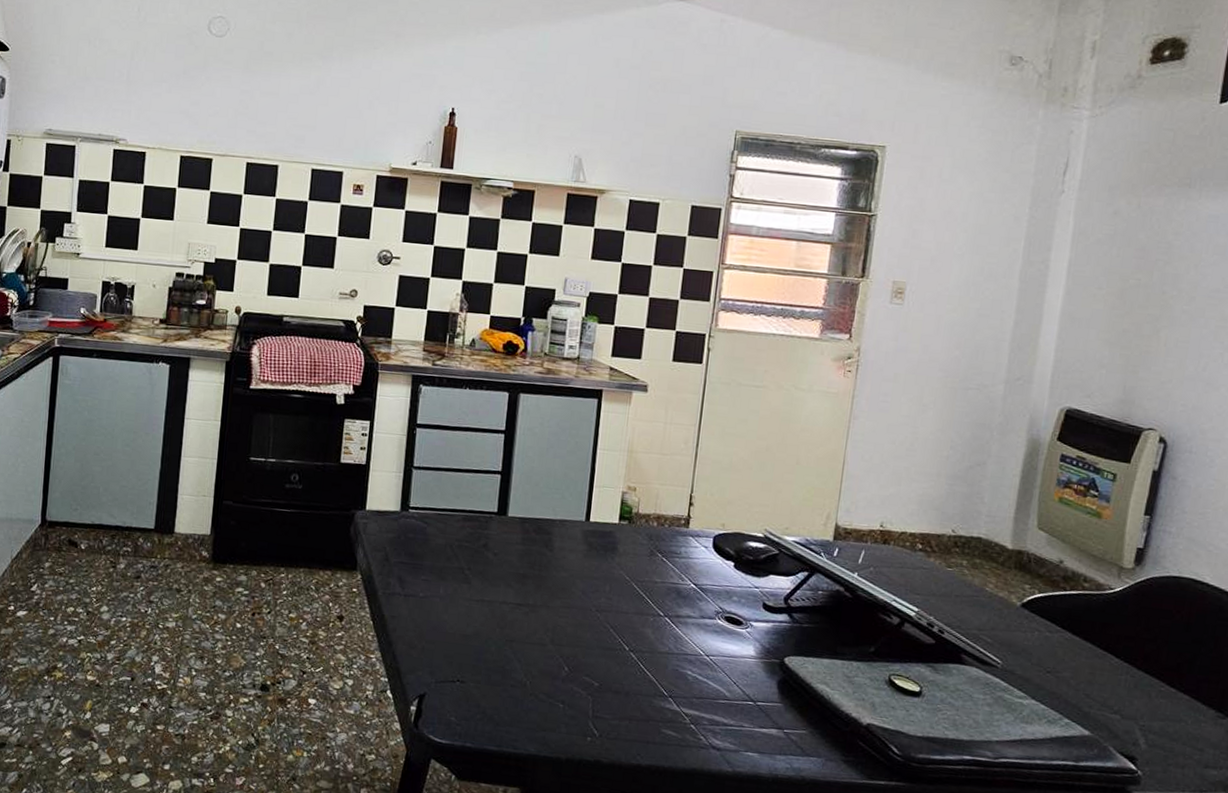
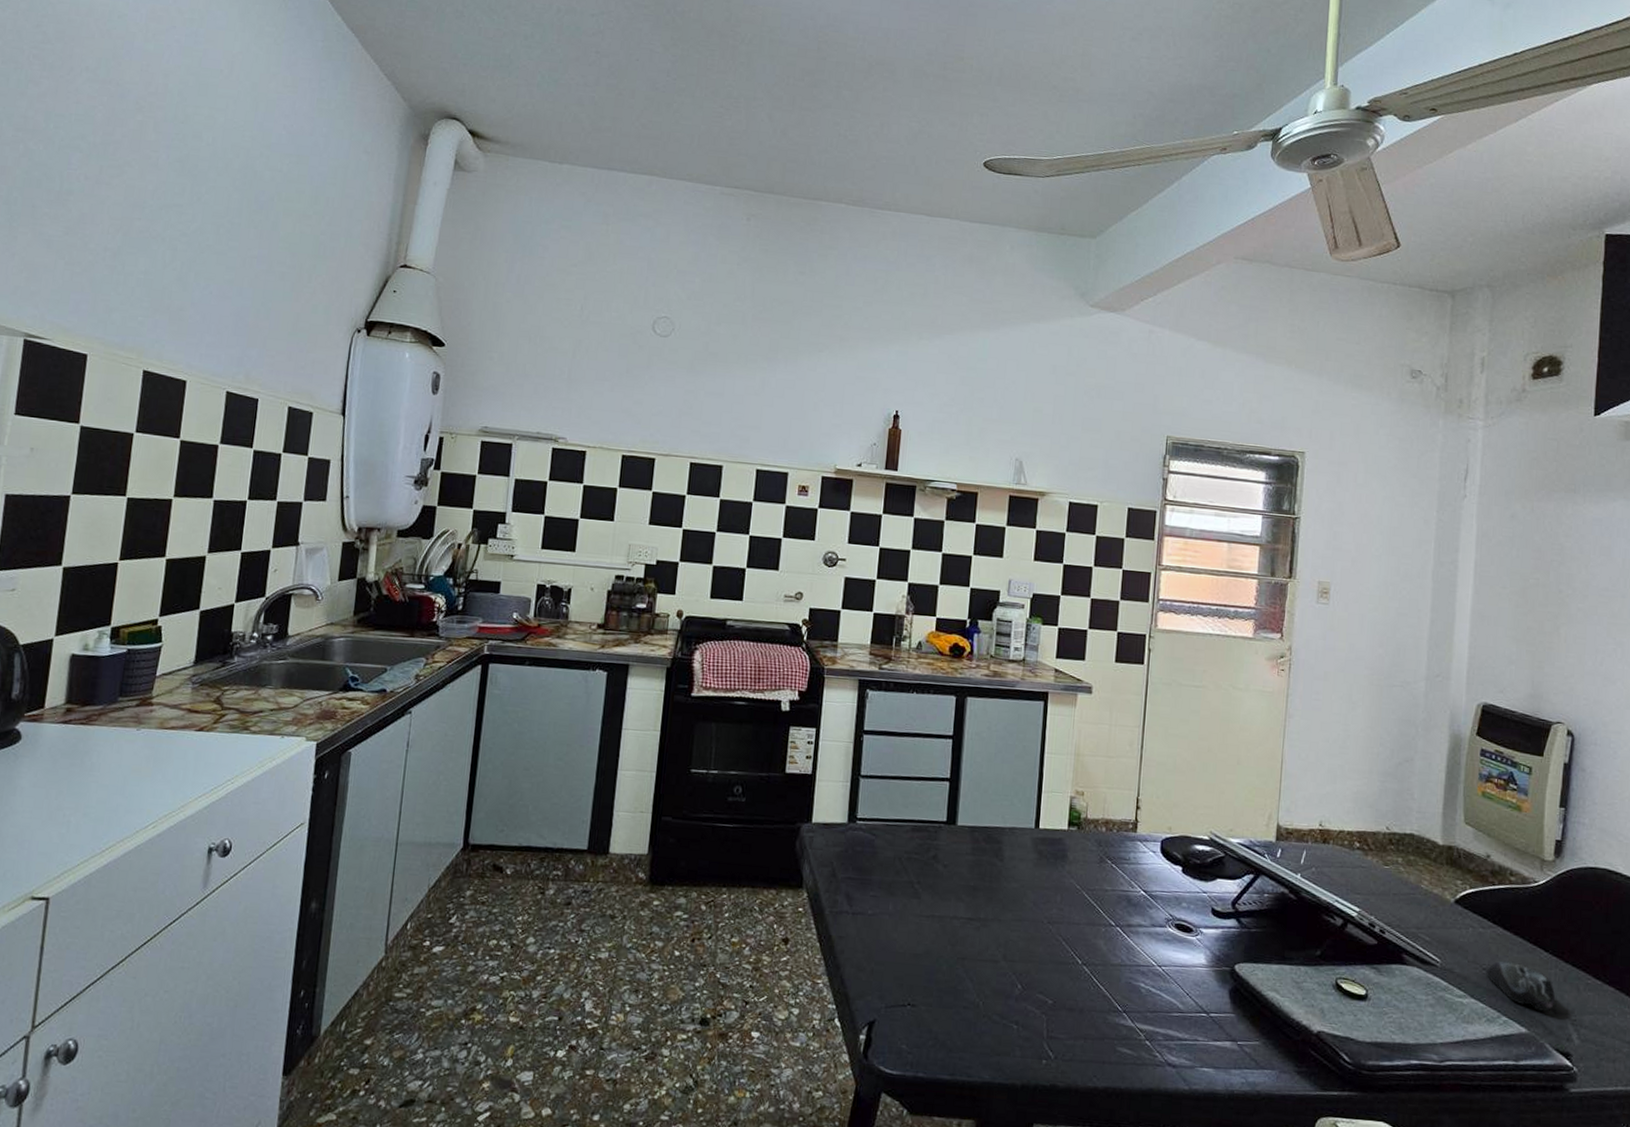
computer mouse: none [1050,664,1124,716] -> present [1486,960,1556,1012]

